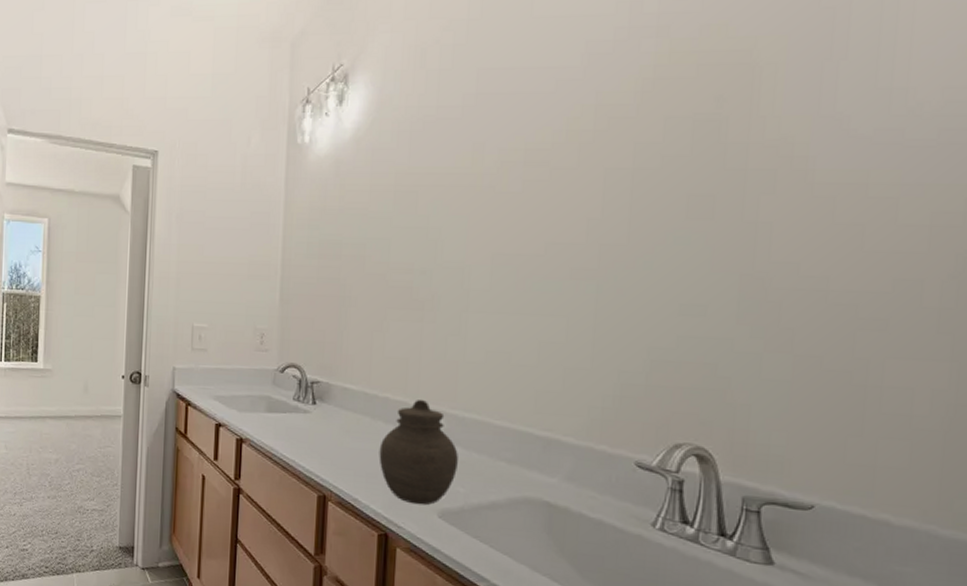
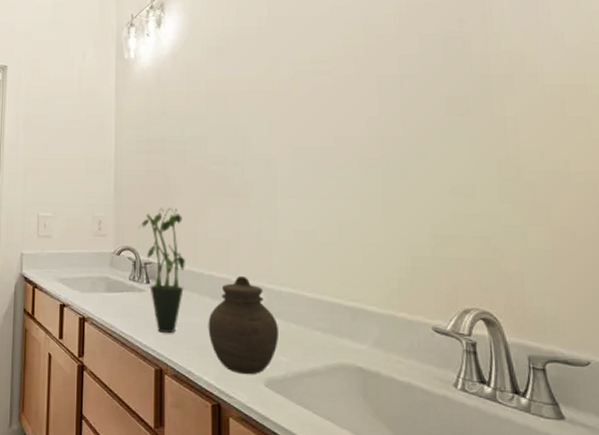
potted plant: none [306,320,357,459] -> present [138,207,185,334]

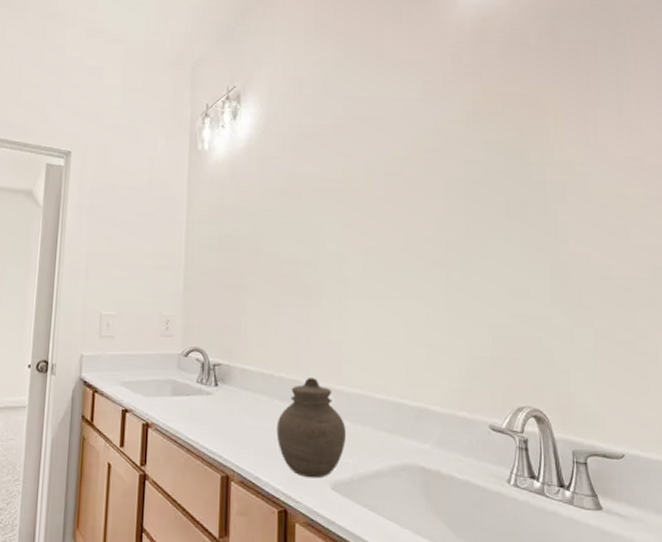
potted plant: present [138,207,185,334] -> none [208,306,255,439]

